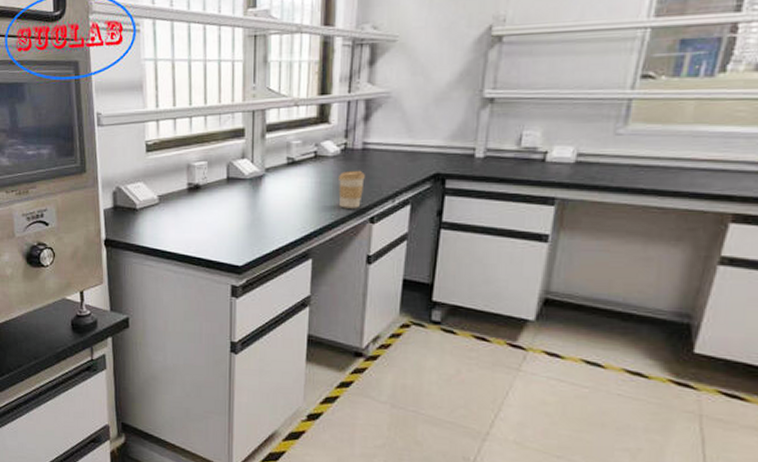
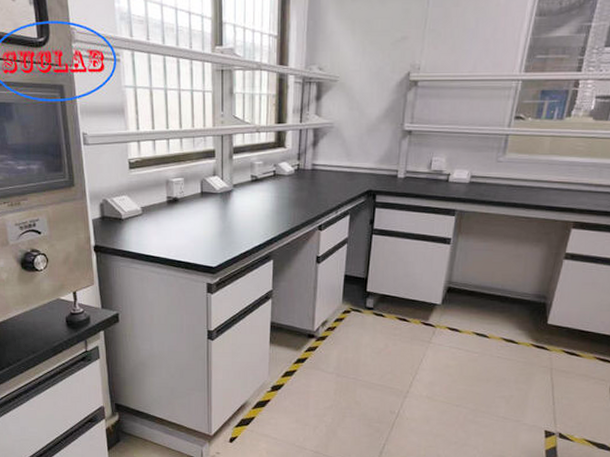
coffee cup: present [337,170,365,208] -> none [292,187,314,218]

